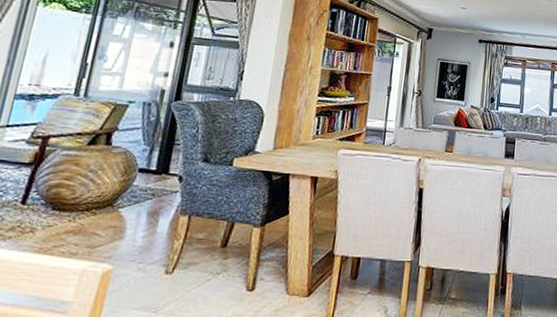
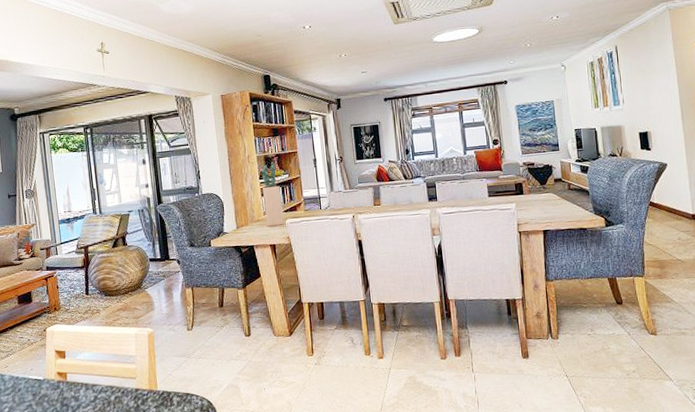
vase: none [313,77,343,155] -> present [261,159,284,227]

